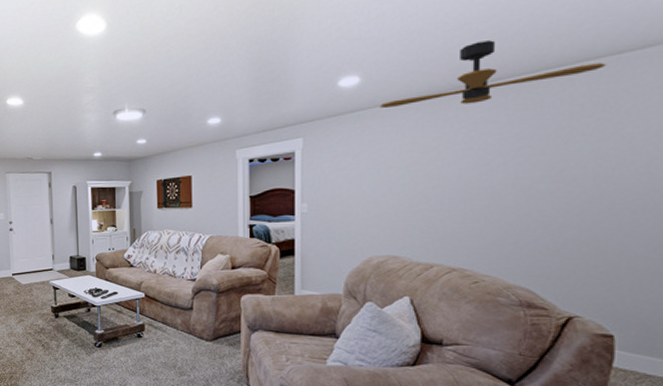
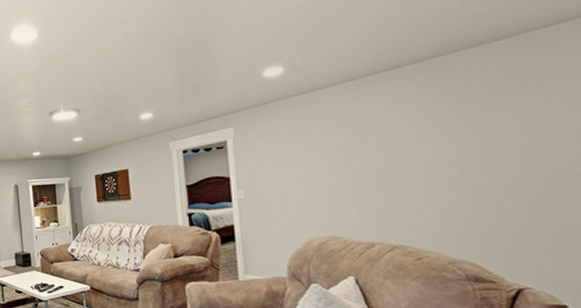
ceiling fan: present [379,40,607,108] -> none [304,25,522,95]

